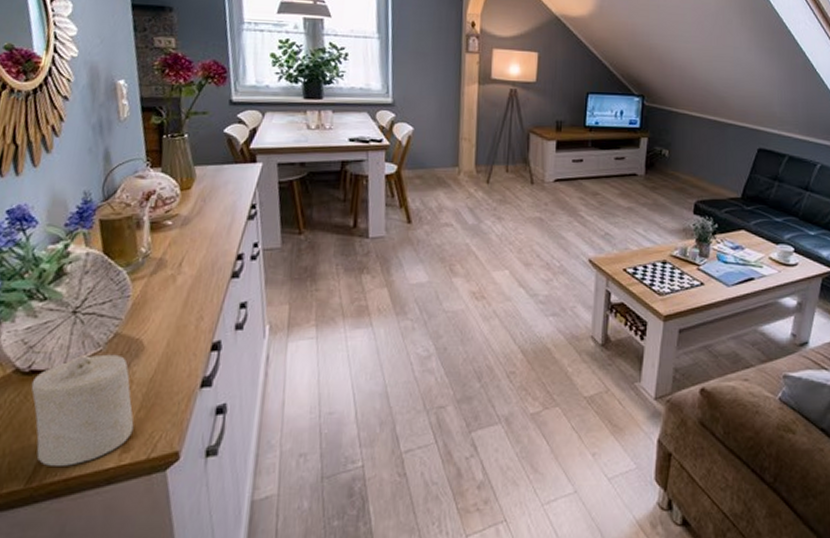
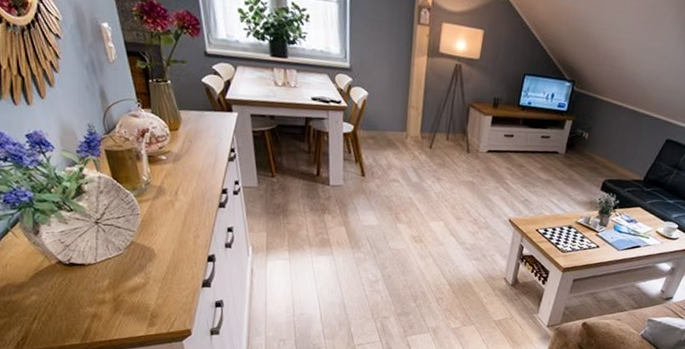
candle: present [31,354,134,466] -> none [72,256,155,332]

